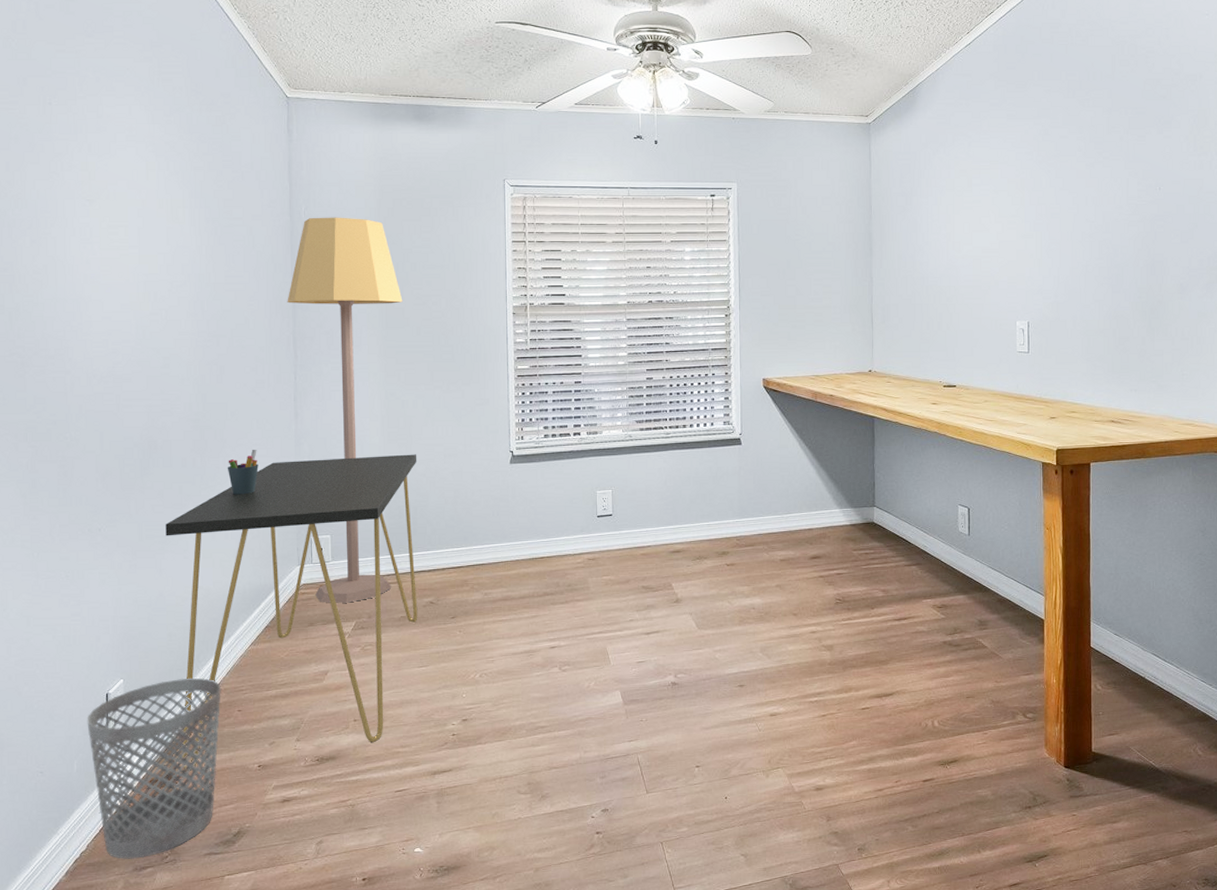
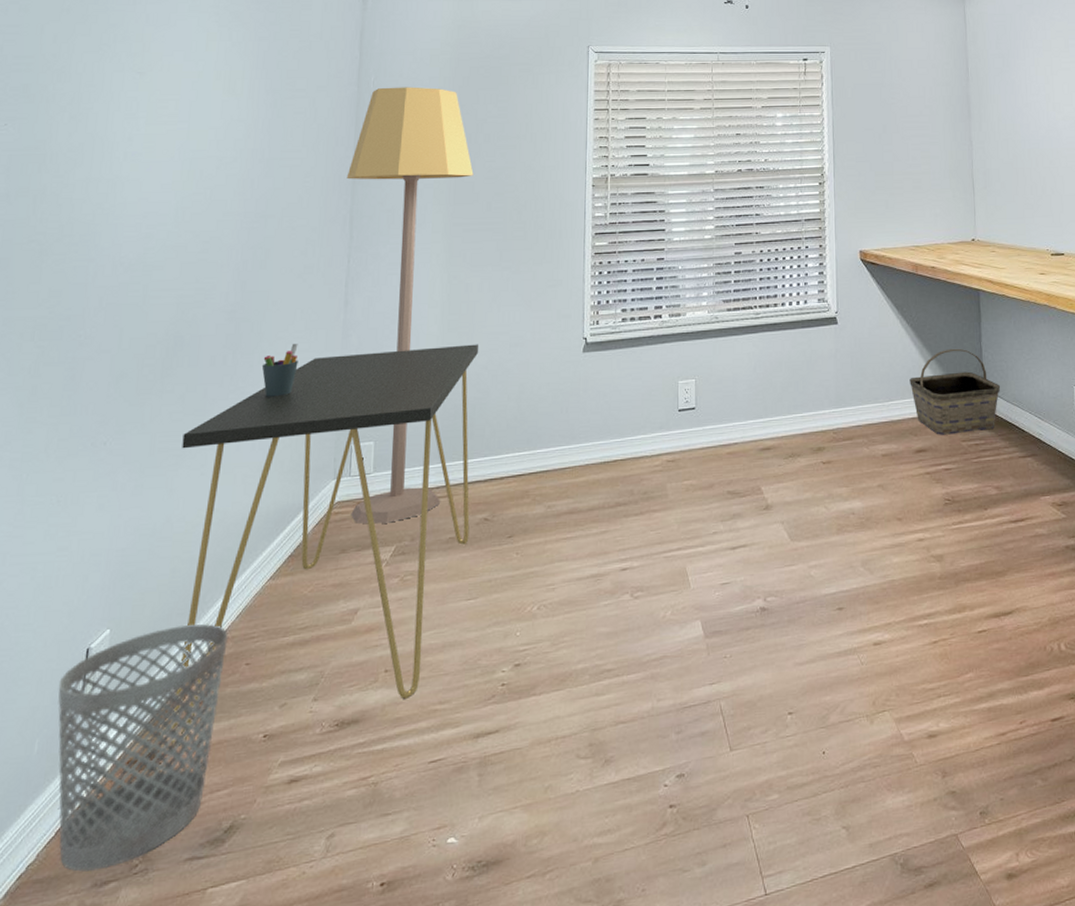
basket: none [807,469,891,545] -> present [909,348,1001,435]

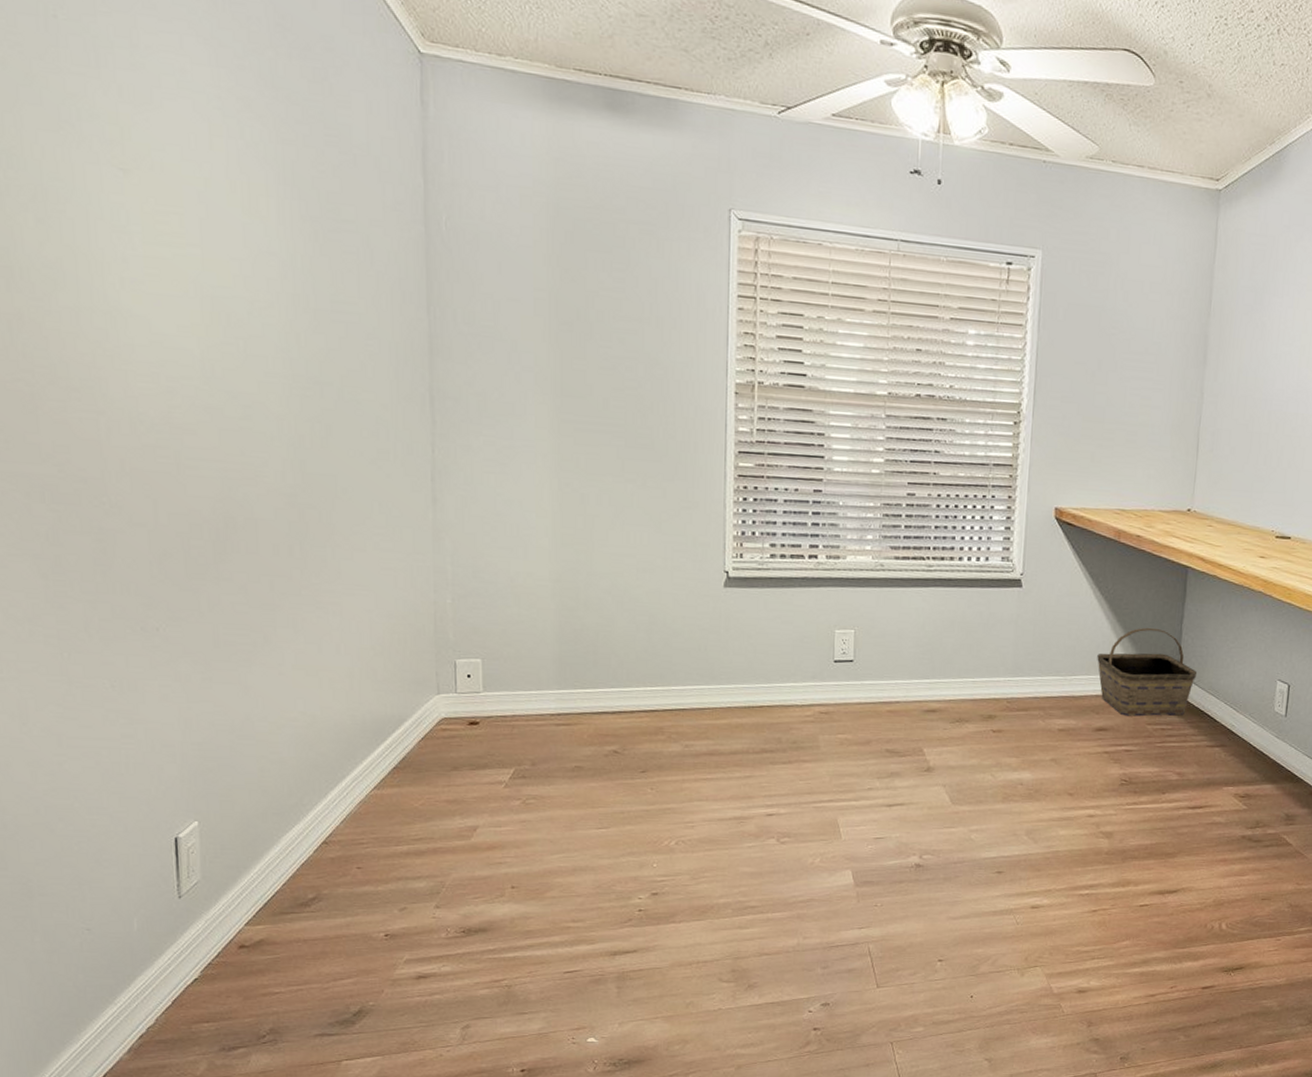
wastebasket: present [58,624,228,872] -> none [149,825,334,1037]
desk: present [170,344,479,746] -> none [251,559,601,937]
pen holder: present [261,343,298,397] -> none [337,540,382,599]
lamp: present [346,87,474,524] -> none [421,231,585,745]

